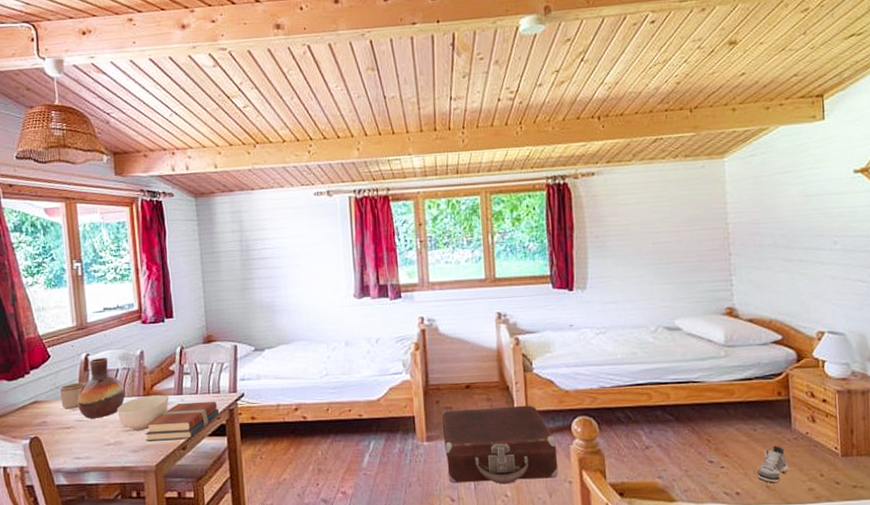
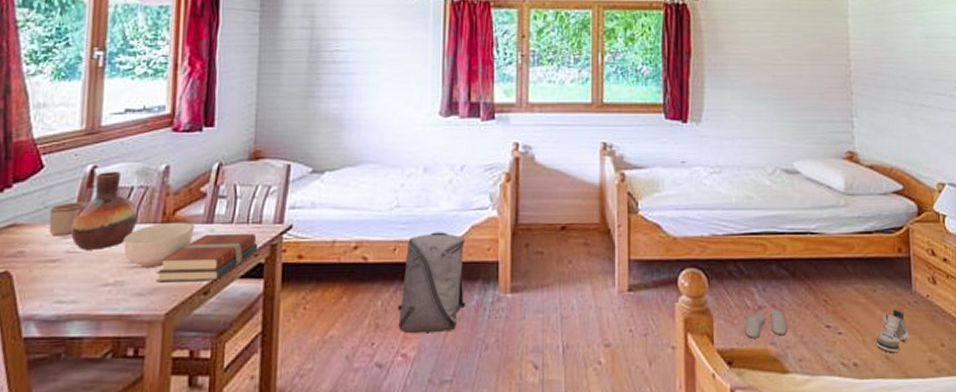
backpack: none [334,394,390,476] -> present [397,232,466,334]
suitcase: present [442,405,559,484] -> none [530,253,661,349]
slippers: none [634,449,673,473] -> present [745,310,787,338]

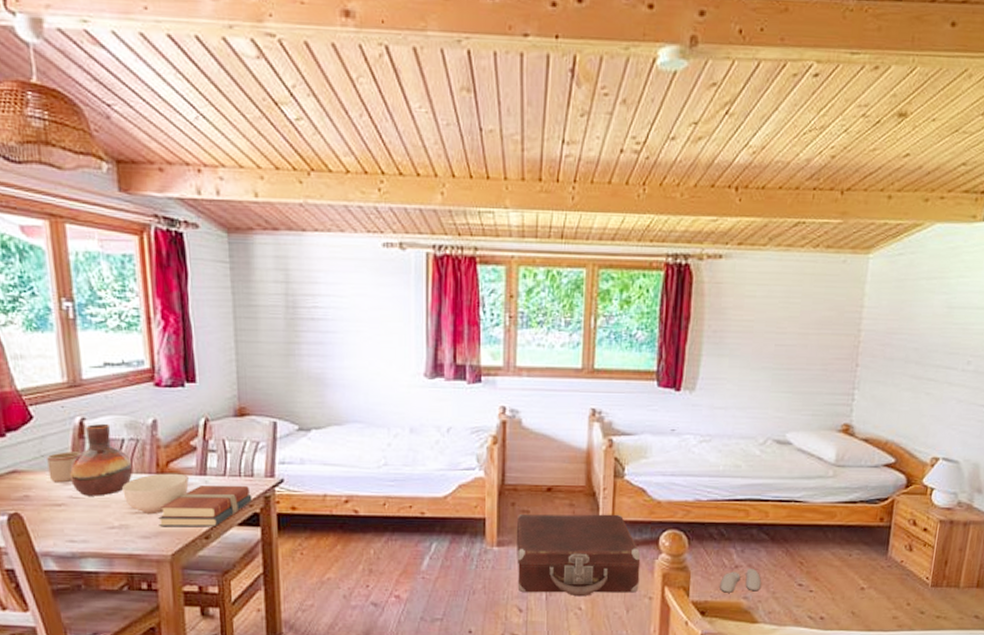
backpack: present [397,232,466,334] -> none [389,489,454,579]
suitcase: none [530,253,661,349] -> present [516,514,641,597]
hiking boot: present [876,309,908,354] -> none [845,572,877,610]

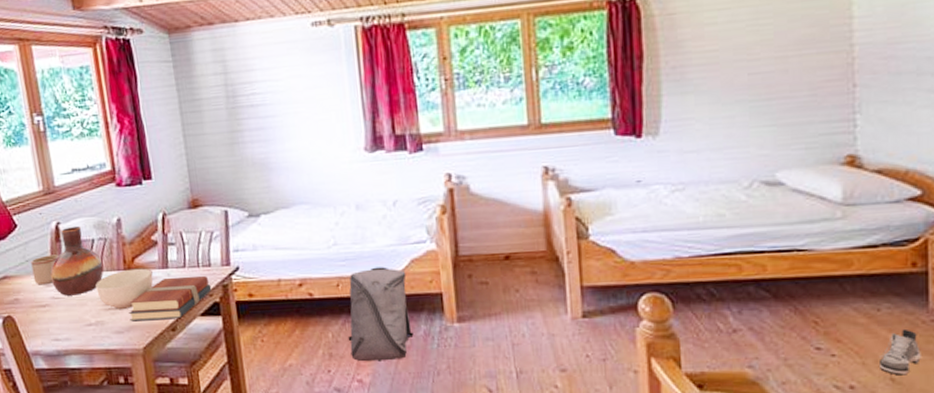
backpack: none [389,489,454,579] -> present [347,266,414,362]
suitcase: present [516,514,641,597] -> none [475,279,621,373]
slippers: present [720,569,761,593] -> none [717,332,768,362]
hiking boot: none [845,572,877,610] -> present [880,328,921,376]

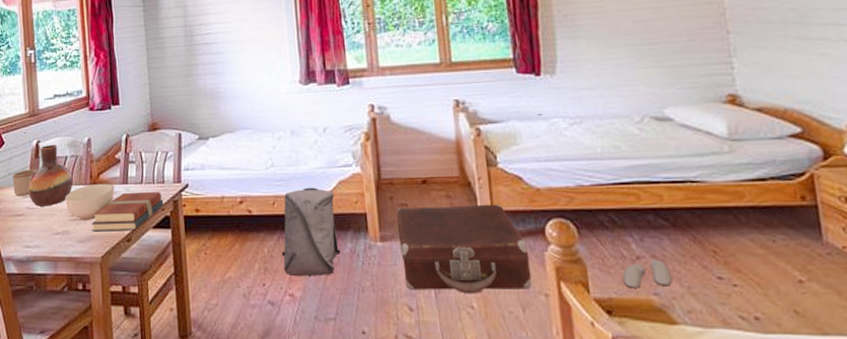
suitcase: none [475,279,621,373] -> present [396,204,532,294]
slippers: none [717,332,768,362] -> present [622,260,672,288]
hiking boot: present [880,328,921,376] -> none [781,261,822,308]

